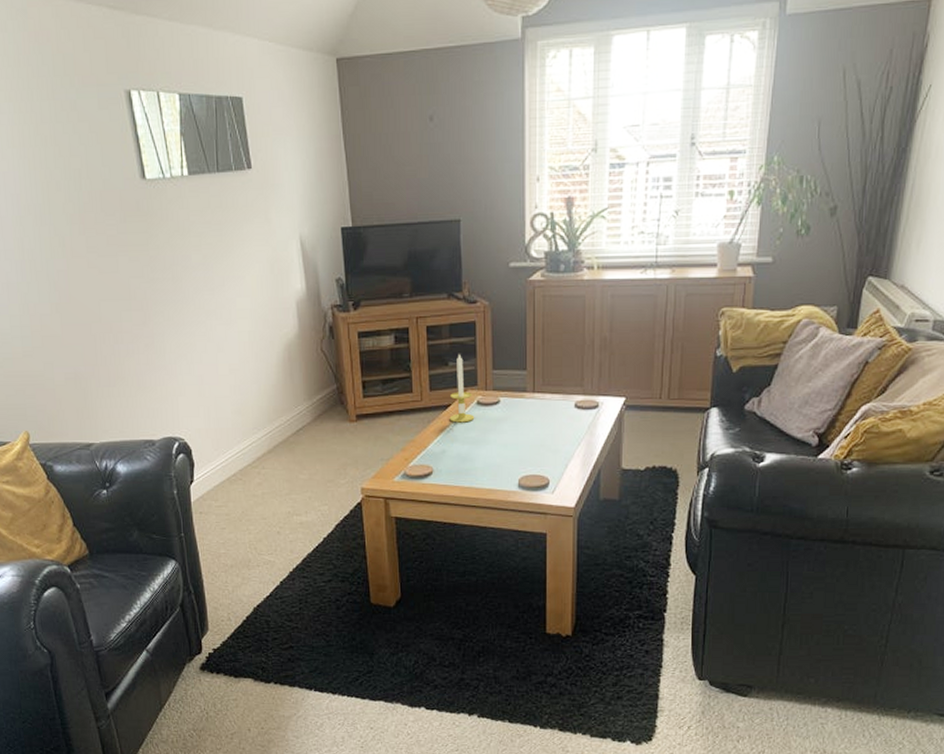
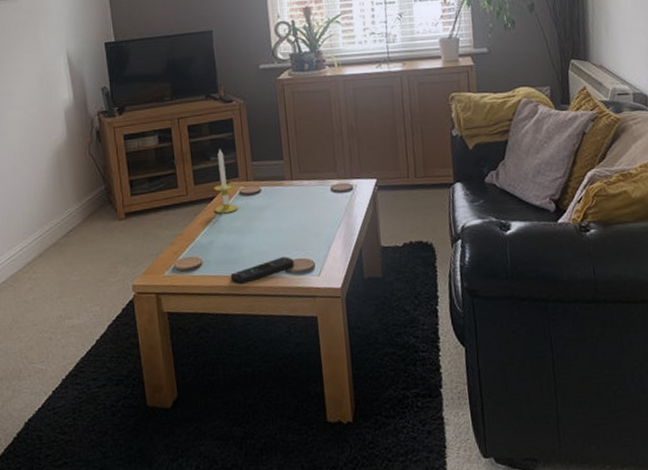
remote control: none [461,472,528,496] -> present [230,257,294,285]

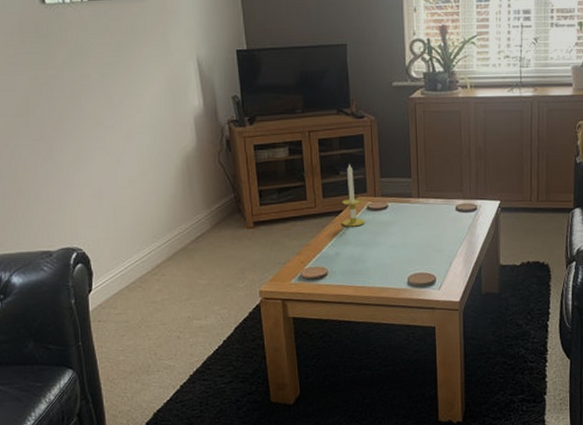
remote control: present [230,257,294,285] -> none [354,270,416,295]

